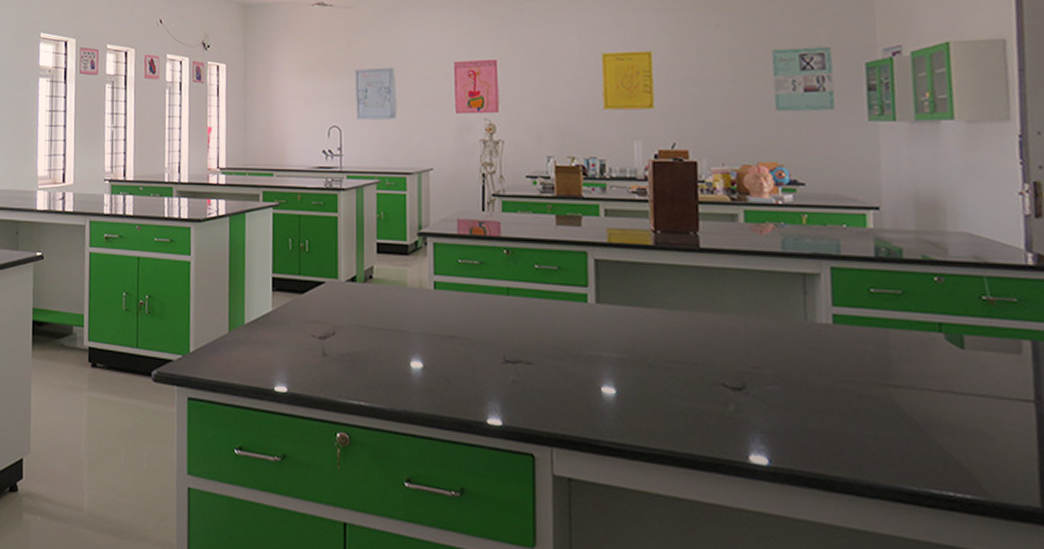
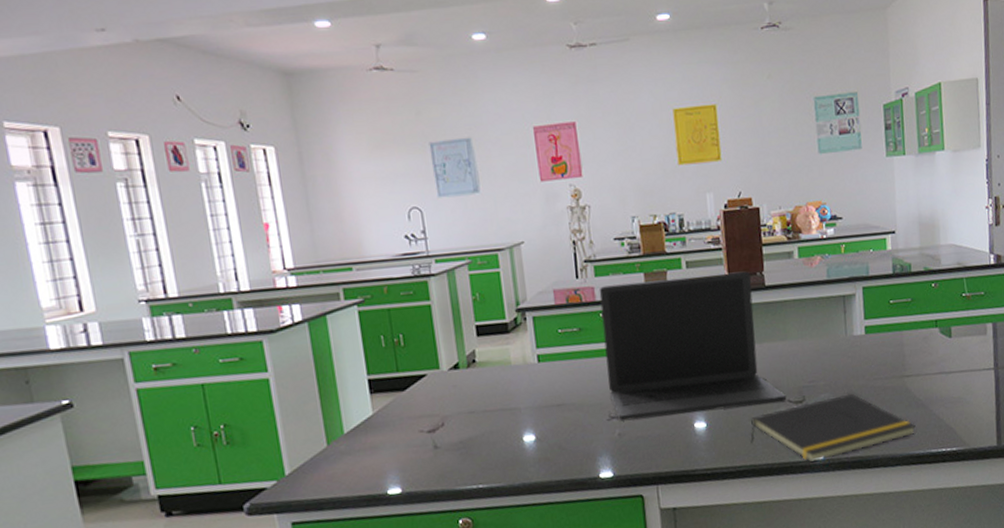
laptop: none [505,223,721,385] -> present [599,271,787,422]
notepad: none [670,392,906,467] -> present [751,393,916,463]

